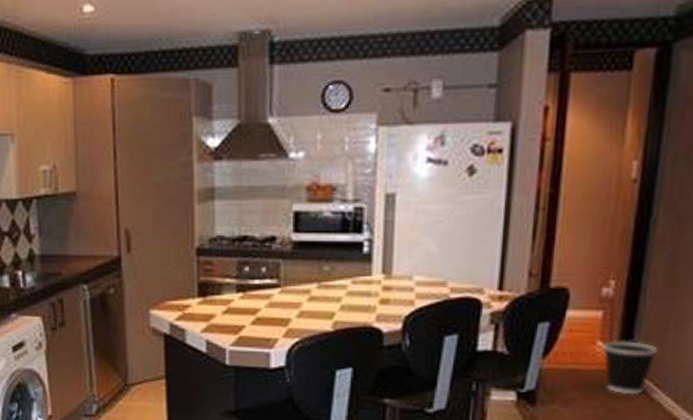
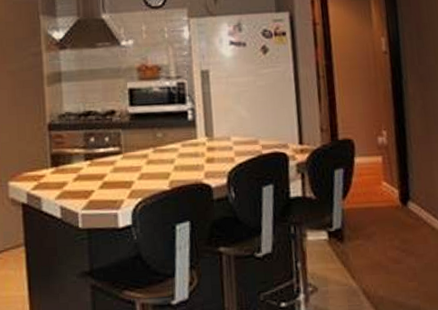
wastebasket: present [602,341,659,395] -> none [387,180,430,226]

